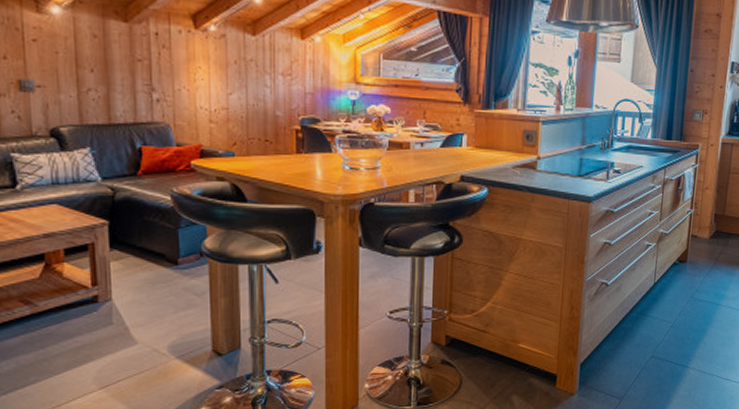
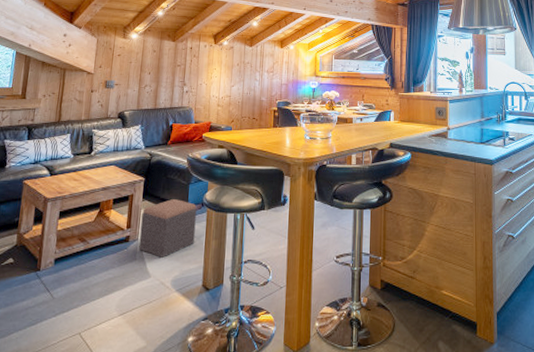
footstool: none [112,247,195,320] -> present [139,198,197,258]

